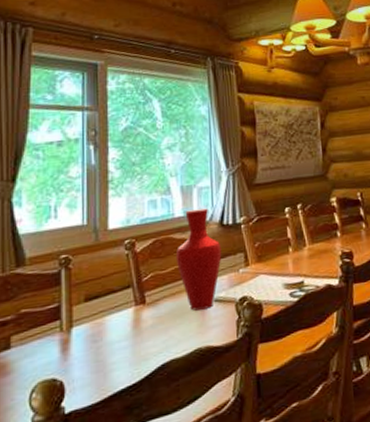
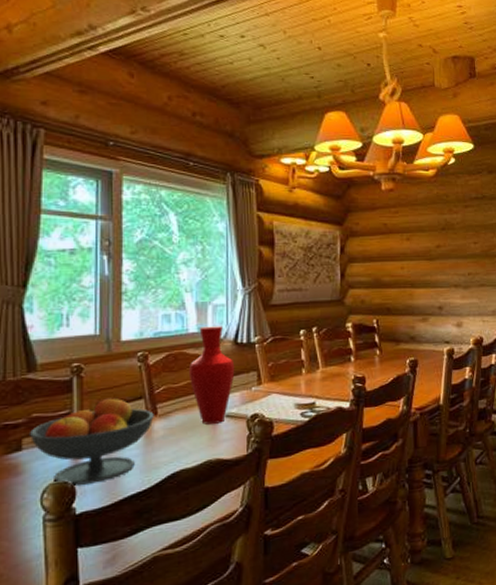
fruit bowl: none [17,286,143,384] -> present [29,396,154,486]

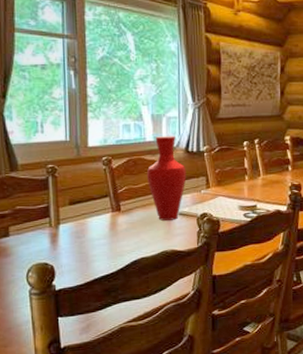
fruit bowl: present [29,396,154,486] -> none [14,194,118,267]

